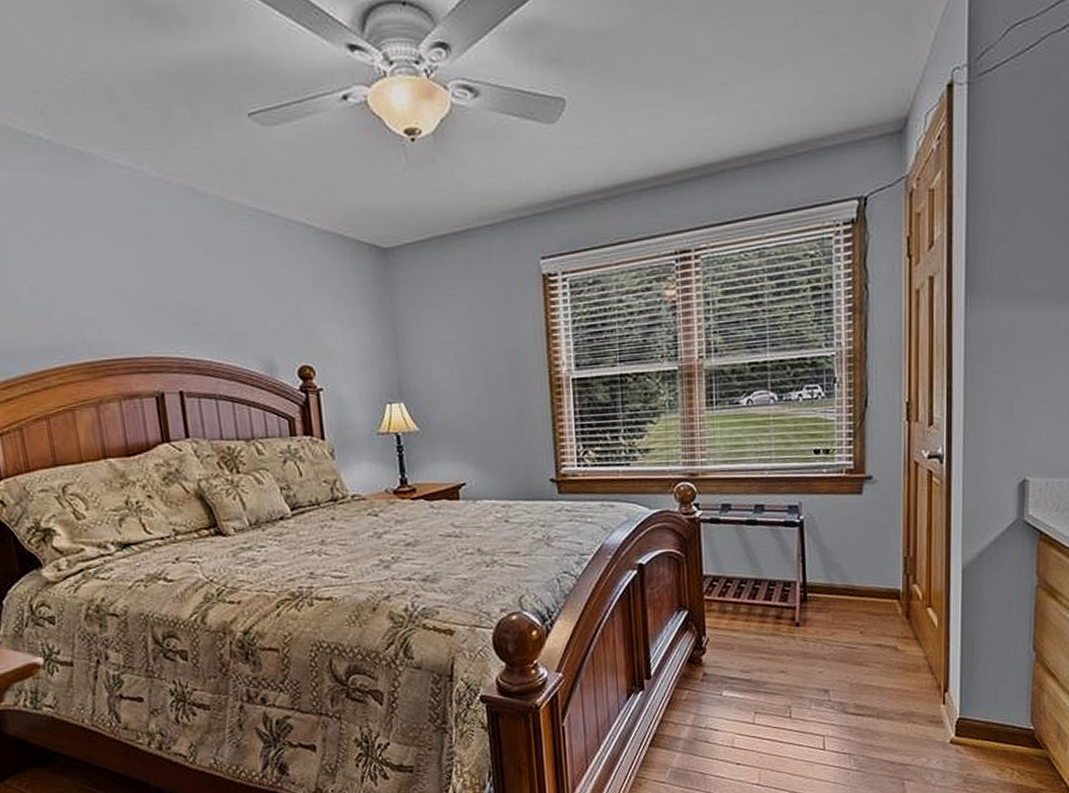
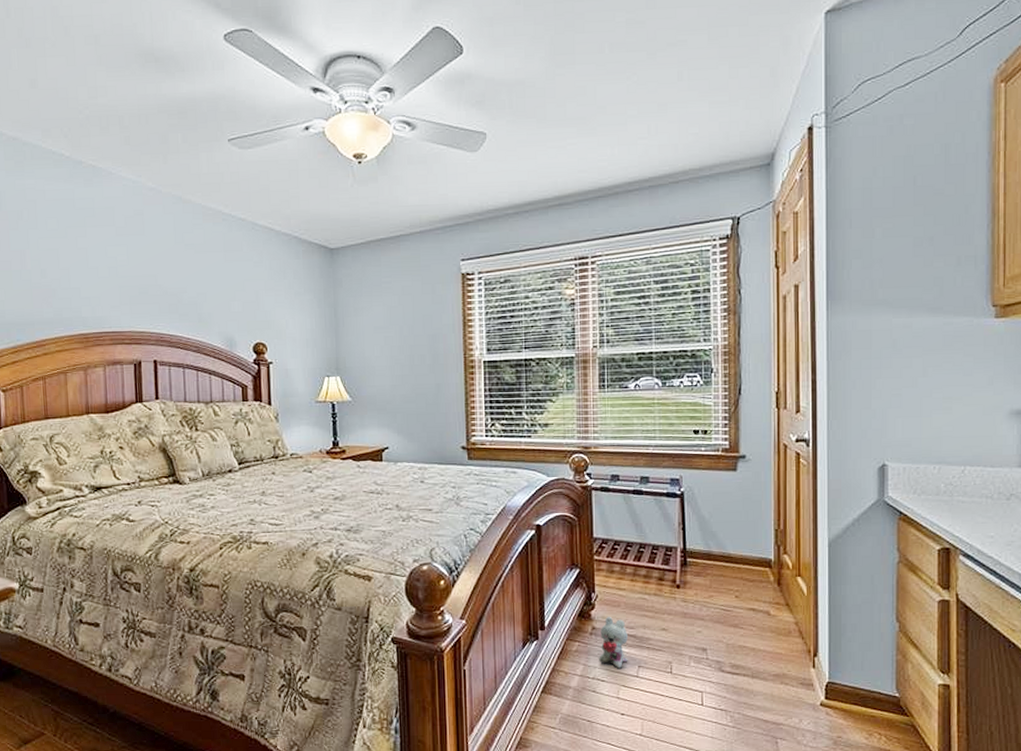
plush toy: none [711,660,743,716] -> present [599,616,628,669]

